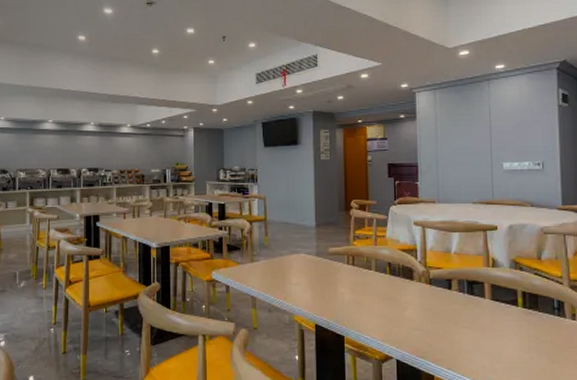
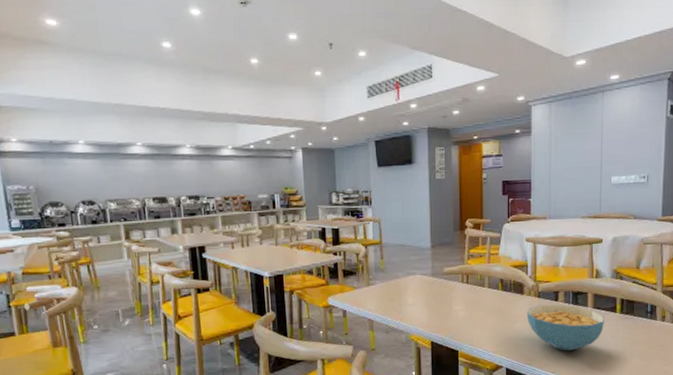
cereal bowl: none [417,293,505,346] -> present [526,304,604,351]

